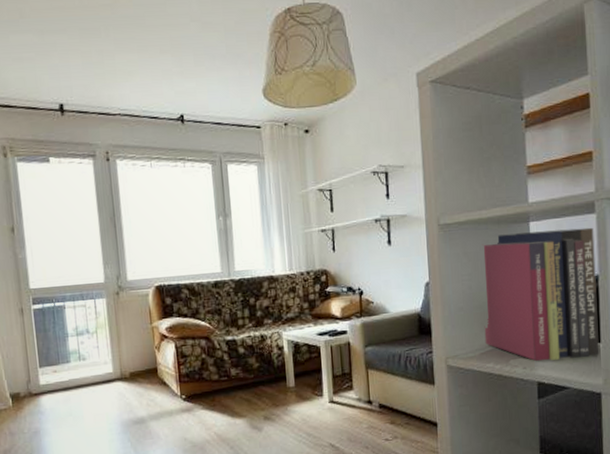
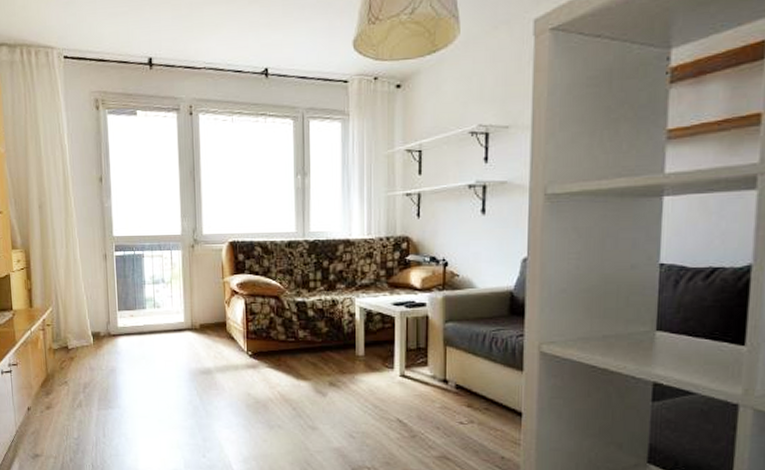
books: present [482,227,600,362] -> none [590,206,752,361]

